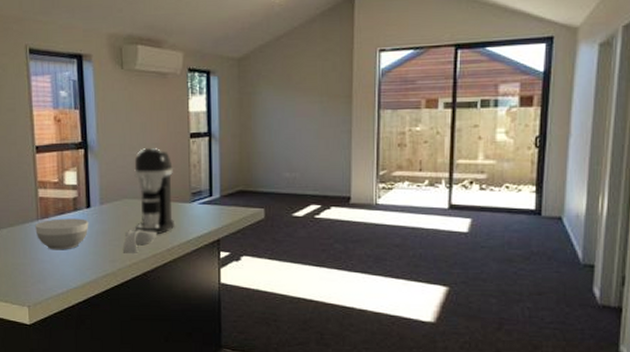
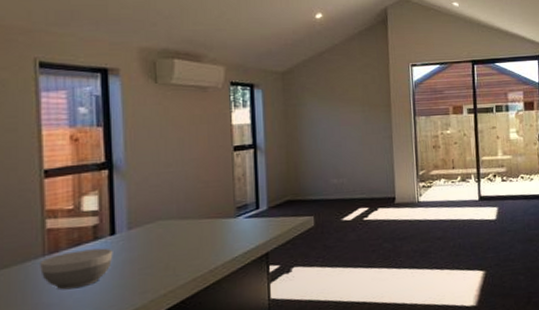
spoon rest: present [122,230,158,255] -> none [155,252,198,283]
coffee maker: present [134,148,174,234] -> none [170,163,217,255]

